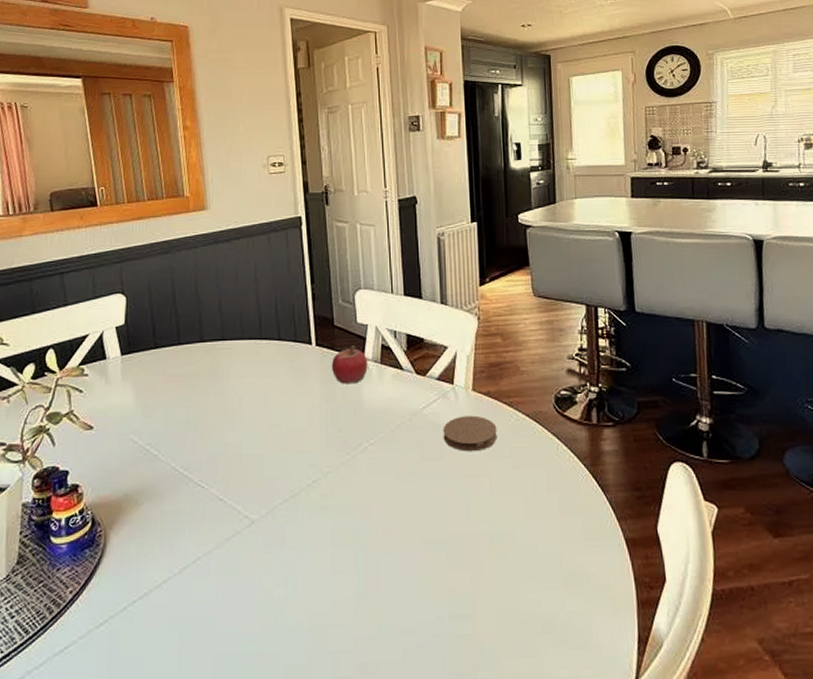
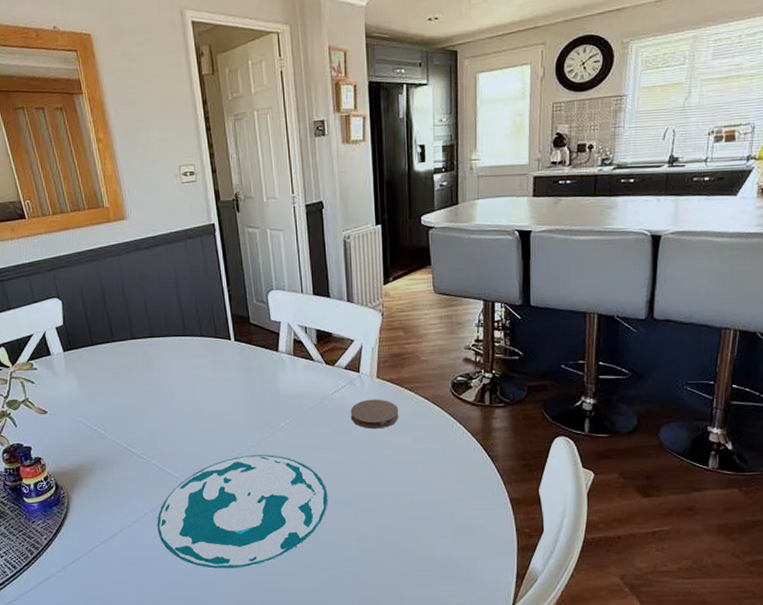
plate: none [210,482,416,633] -> present [157,455,328,569]
fruit: present [331,345,368,384] -> none [249,340,282,374]

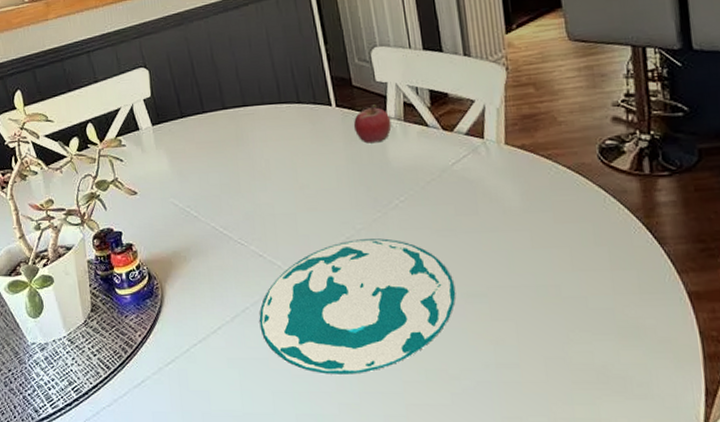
fruit: none [249,340,282,374] -> present [353,104,392,144]
coaster: present [350,399,399,429] -> none [475,169,536,206]

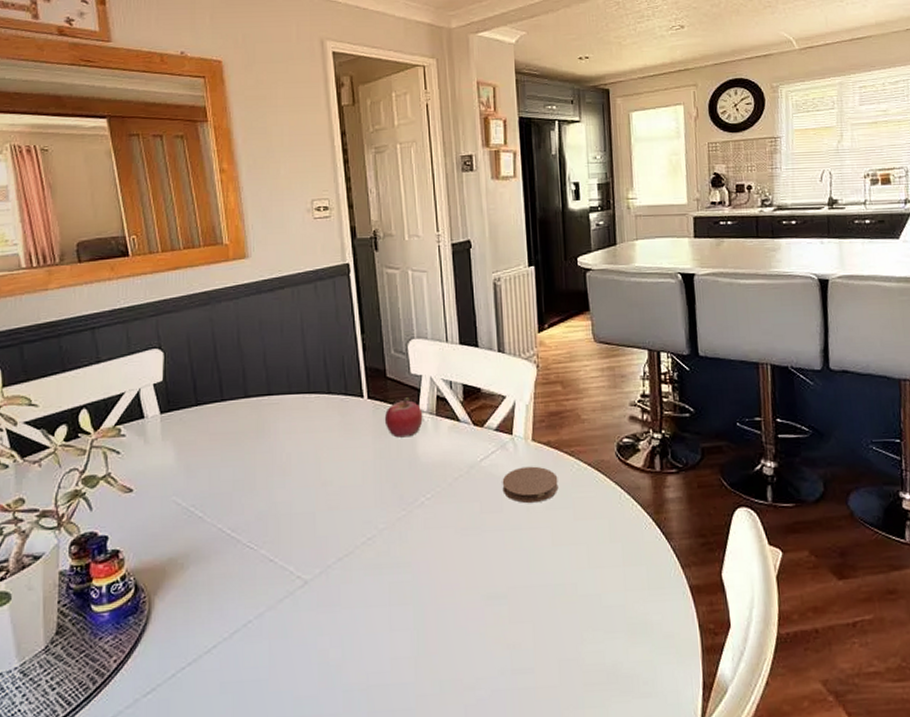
plate: present [259,238,456,374] -> none [262,538,476,694]
coaster: none [475,169,536,206] -> present [502,466,559,503]

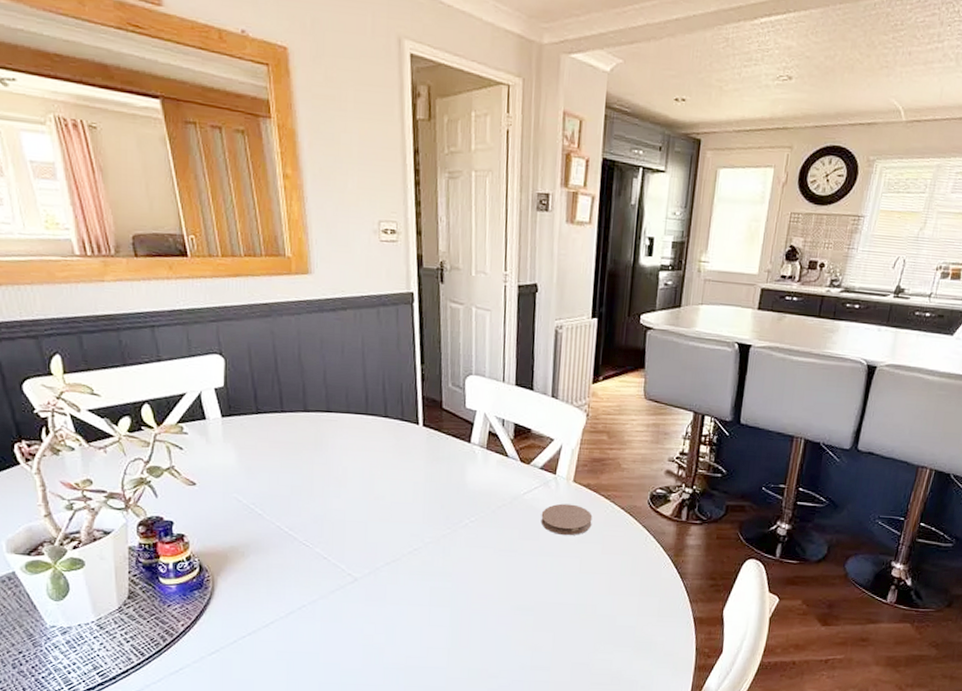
fruit: present [384,397,423,438] -> none [437,429,474,466]

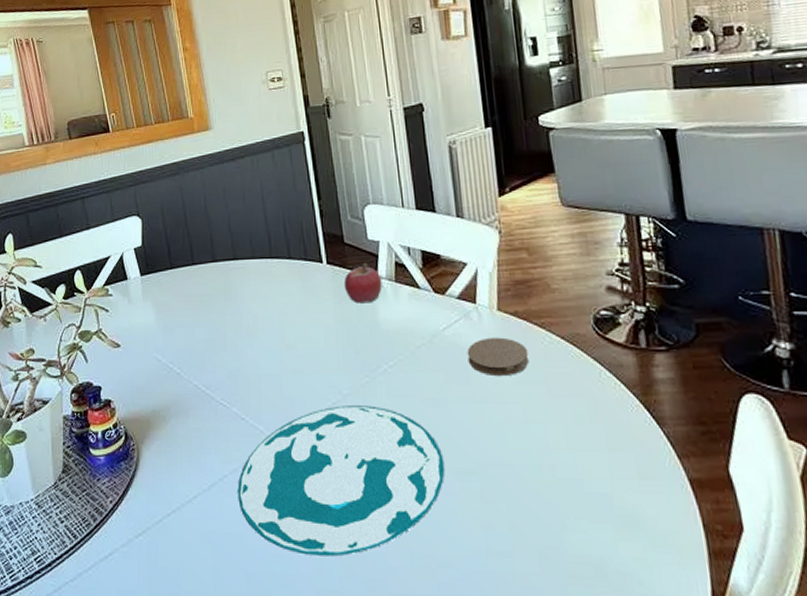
plate: none [315,551,508,670] -> present [237,405,445,557]
fruit: none [437,429,474,466] -> present [343,263,382,304]

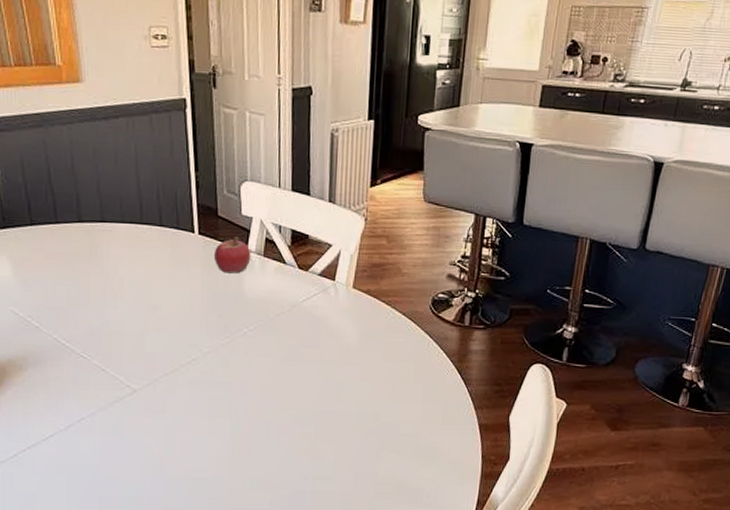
plate: present [237,405,445,557] -> none [95,361,288,482]
coaster: present [467,337,529,375] -> none [320,310,373,342]

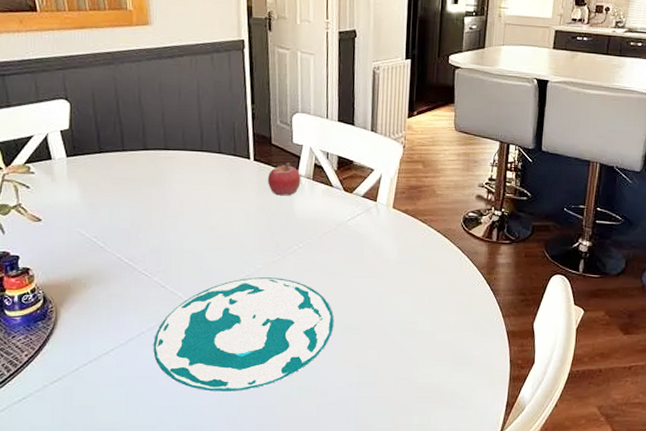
plate: none [95,361,288,482] -> present [153,277,334,392]

